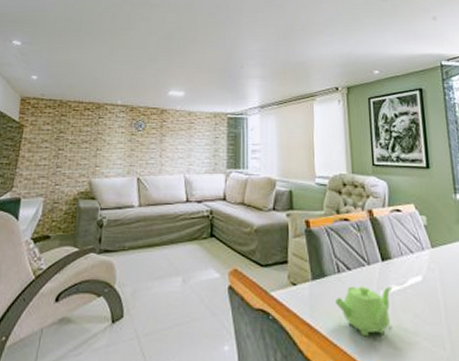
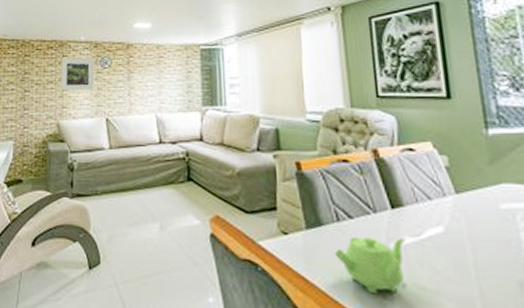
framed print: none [95,120,129,151] -> present [61,58,94,91]

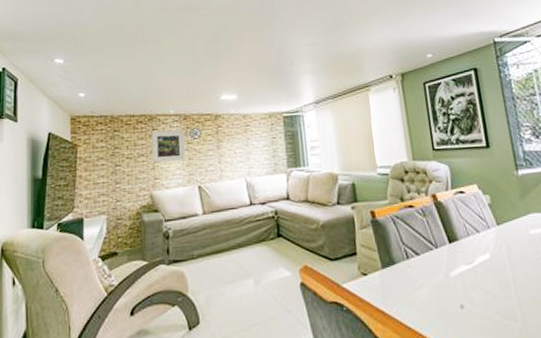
teapot: present [335,236,406,295] -> none [407,267,462,318]

